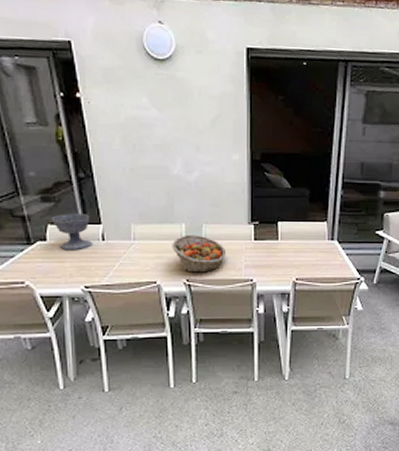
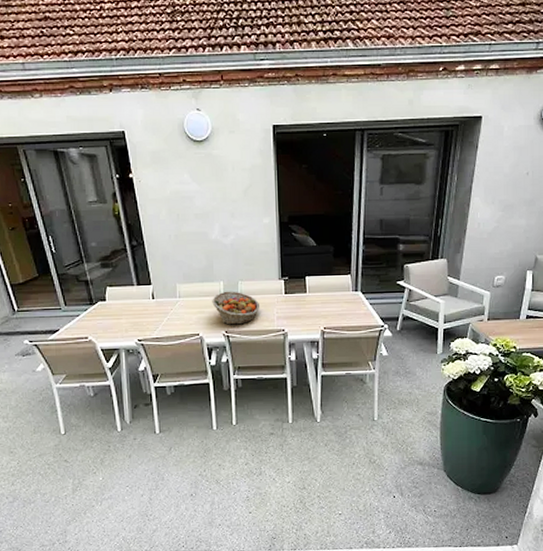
bowl: present [51,214,92,251] -> none [109,277,144,309]

